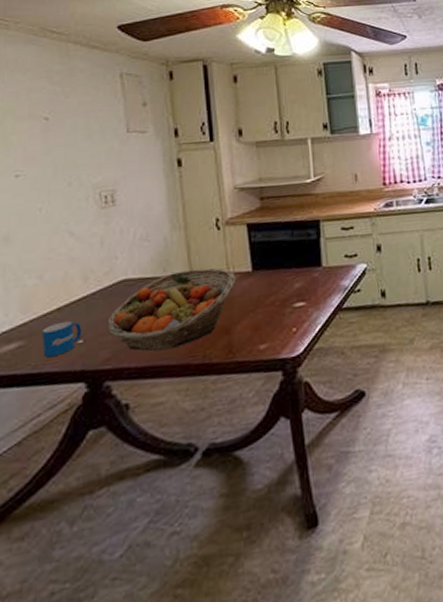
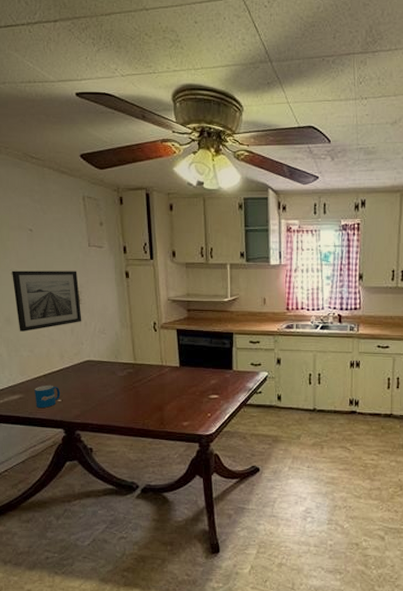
wall art: none [16,164,116,252] -> present [12,270,82,332]
fruit basket: present [107,267,235,351] -> none [77,359,167,415]

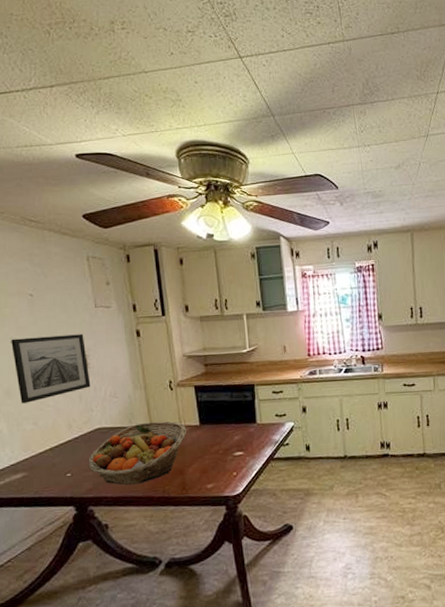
mug: present [35,385,61,409] -> none [40,458,70,486]
fruit basket: none [77,359,167,415] -> present [88,421,186,485]

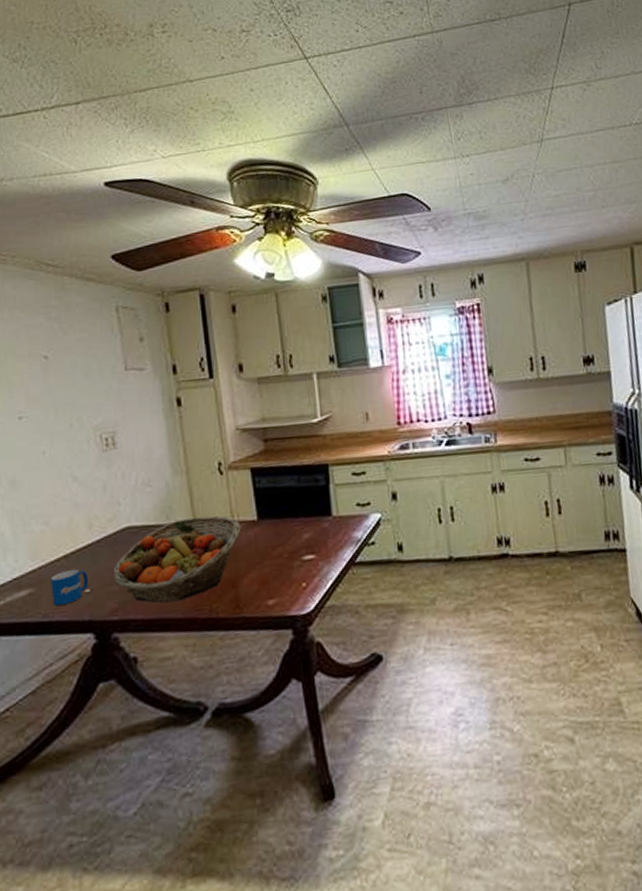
wall art: present [11,334,91,404] -> none [19,404,118,497]
mug: none [40,458,70,486] -> present [51,568,89,607]

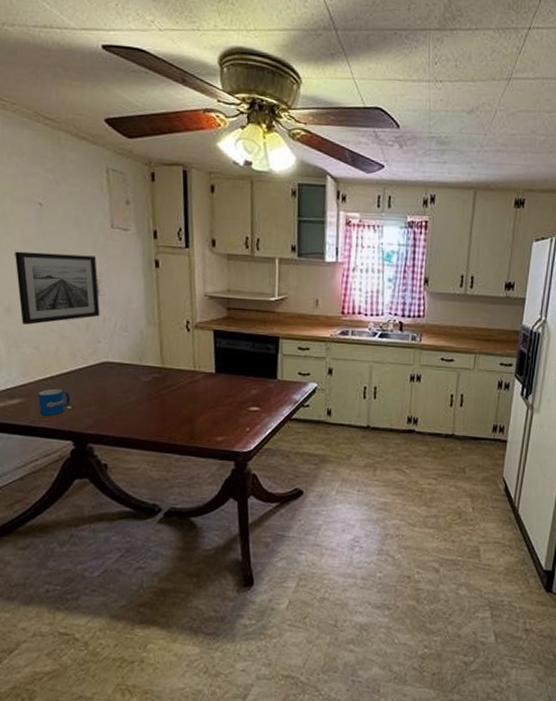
wall art: none [19,404,118,497] -> present [15,251,100,325]
fruit basket: present [113,515,240,603] -> none [91,362,200,427]

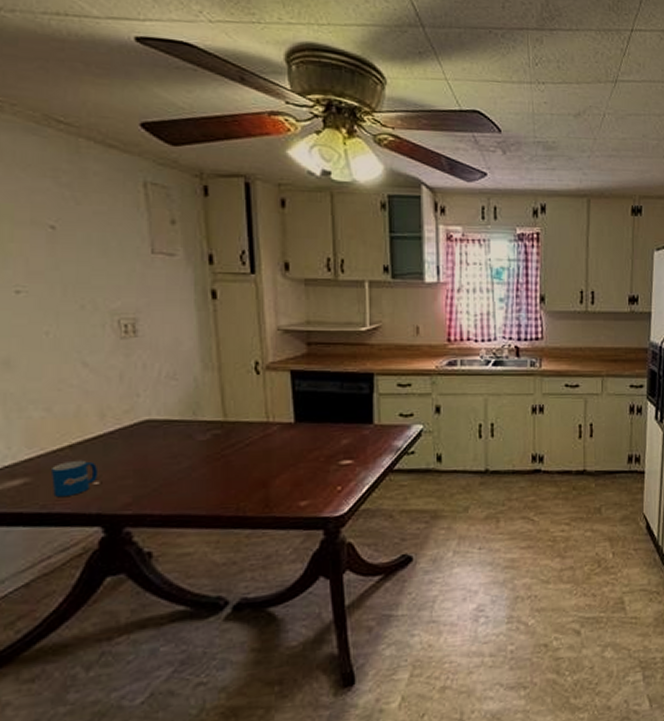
wall art: present [15,251,100,325] -> none [16,287,138,380]

